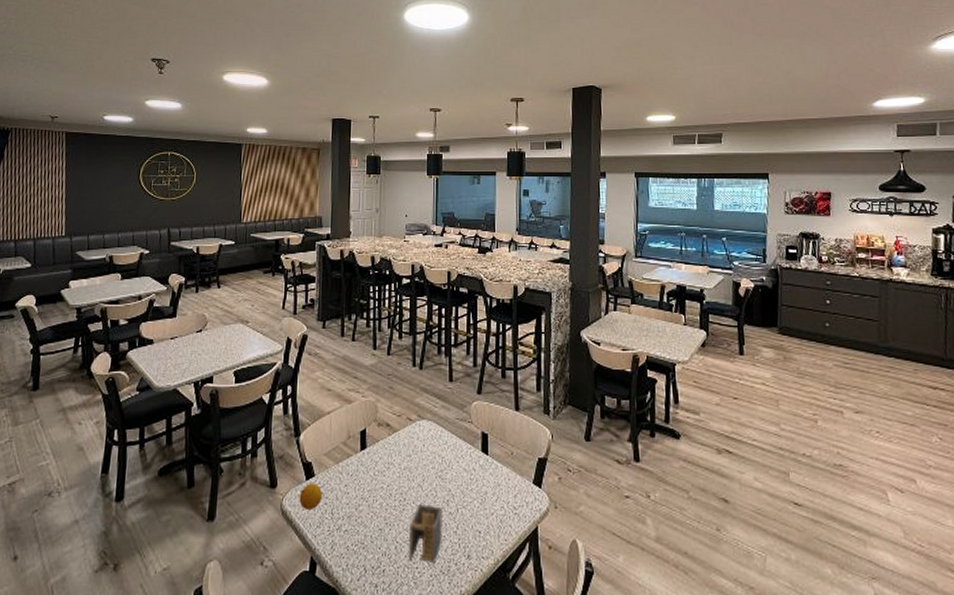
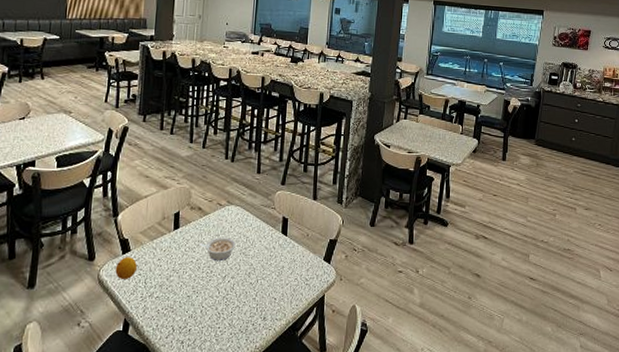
legume: none [389,458,430,487] -> present [199,237,236,262]
napkin holder: present [409,504,443,564] -> none [213,276,245,325]

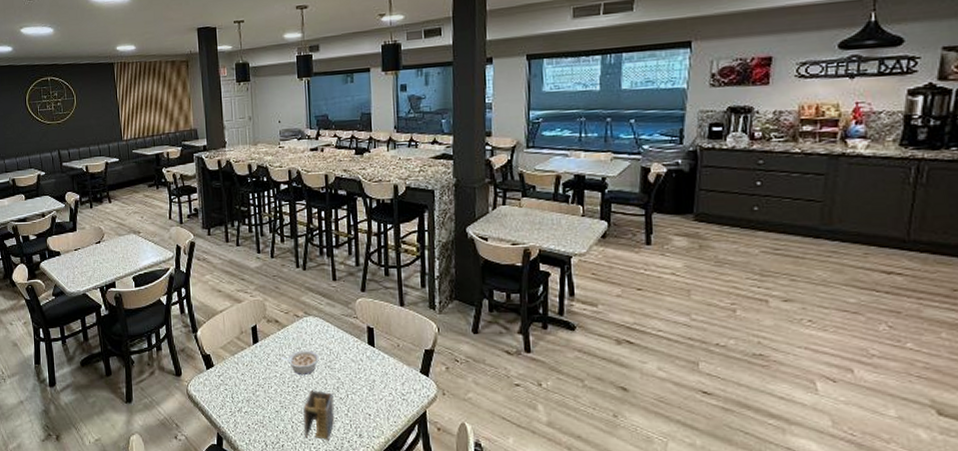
fruit: present [115,257,138,280] -> none [202,372,223,395]
napkin holder: none [213,276,245,325] -> present [303,390,335,441]

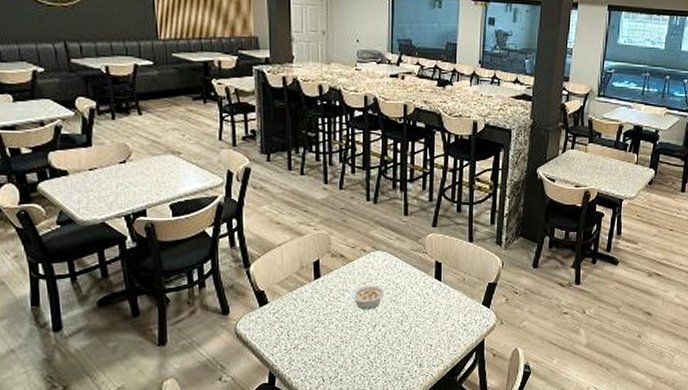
napkin holder: present [303,390,335,441] -> none [365,324,397,373]

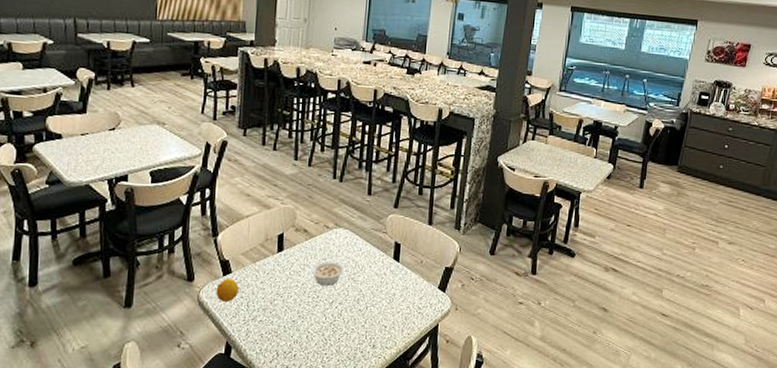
fruit: none [253,309,278,333] -> present [216,279,240,303]

